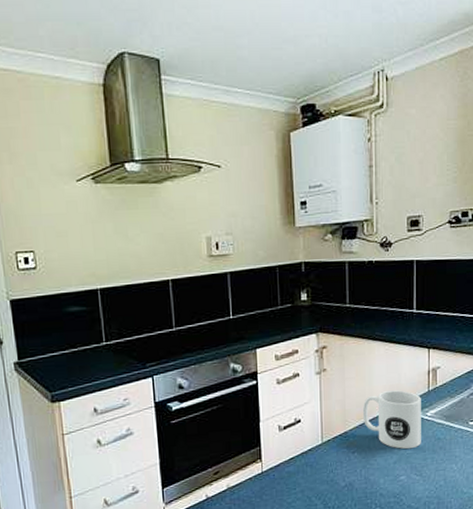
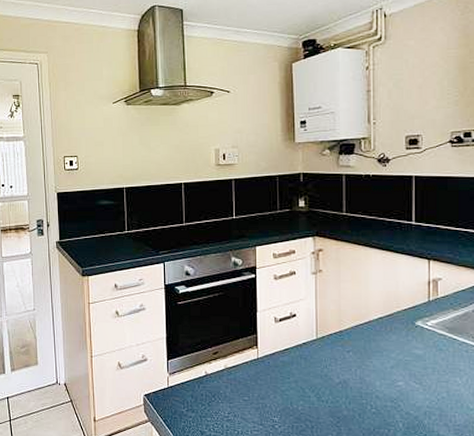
mug: present [362,390,421,449] -> none [358,297,421,356]

